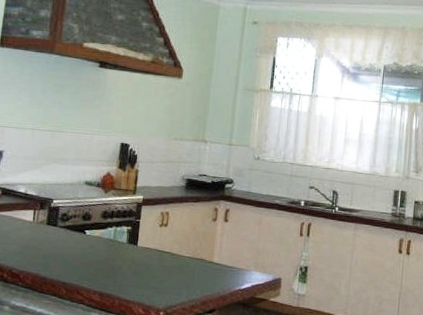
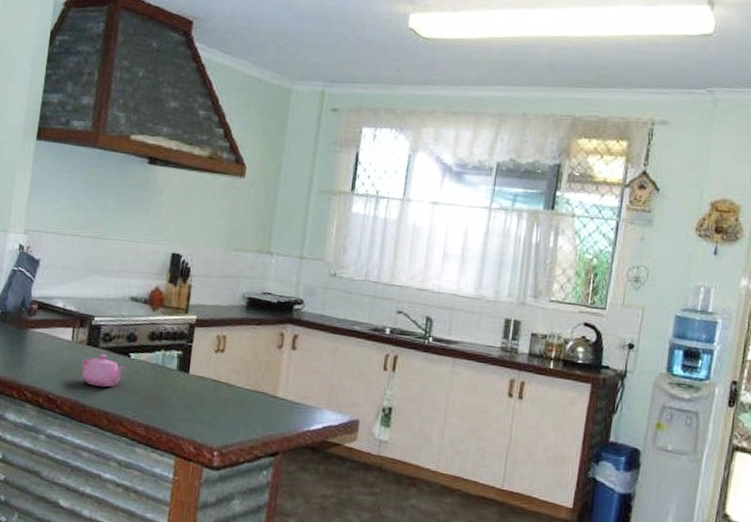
teapot: none [42,232,81,261] -> present [82,354,125,388]

